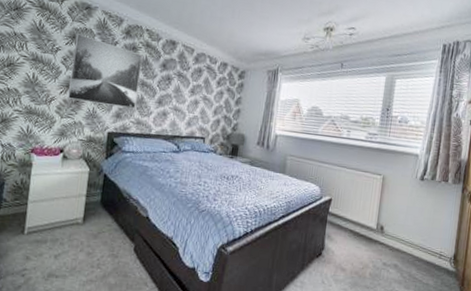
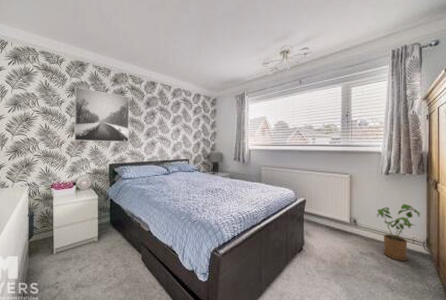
house plant: none [405,213,452,277] -> present [377,203,421,261]

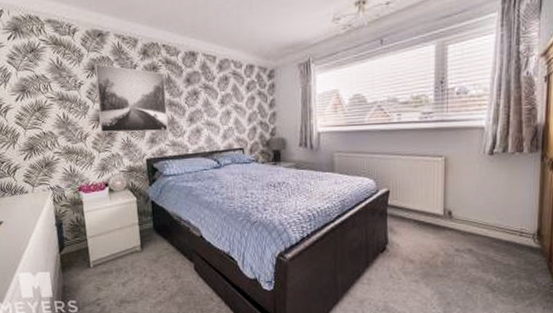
house plant: present [377,203,421,261] -> none [477,189,532,257]

